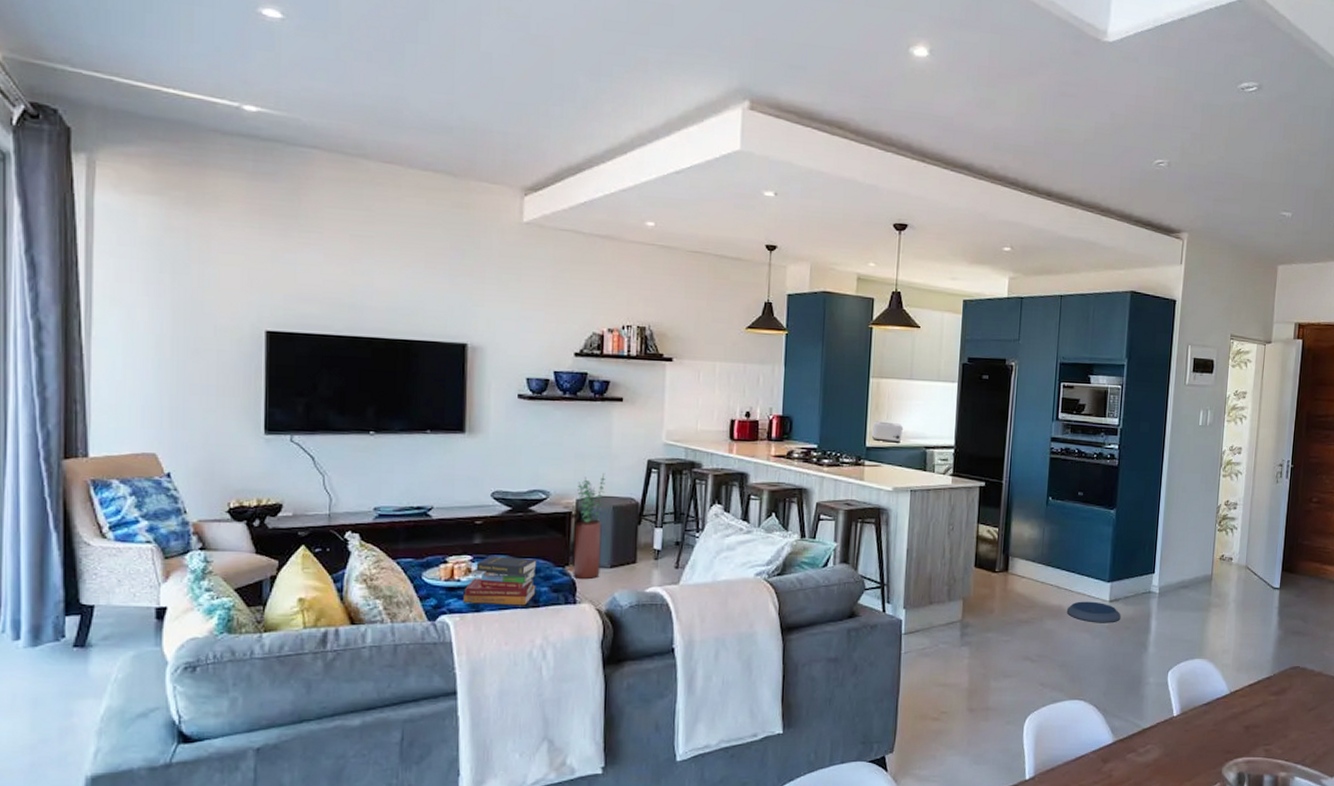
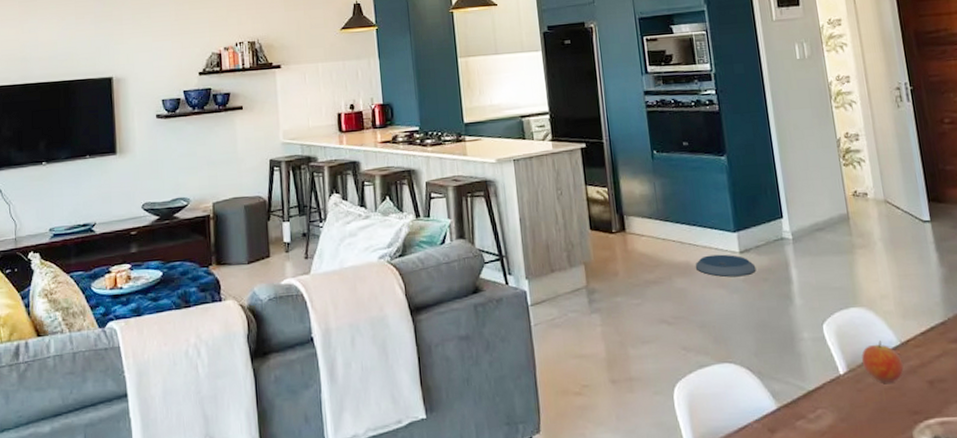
books: present [463,556,537,606] -> none [126,261,186,309]
vase: present [573,473,605,580] -> none [212,176,239,278]
toaster: present [871,421,904,443] -> none [467,97,498,116]
fruit: none [1194,689,1228,727] -> present [861,341,904,384]

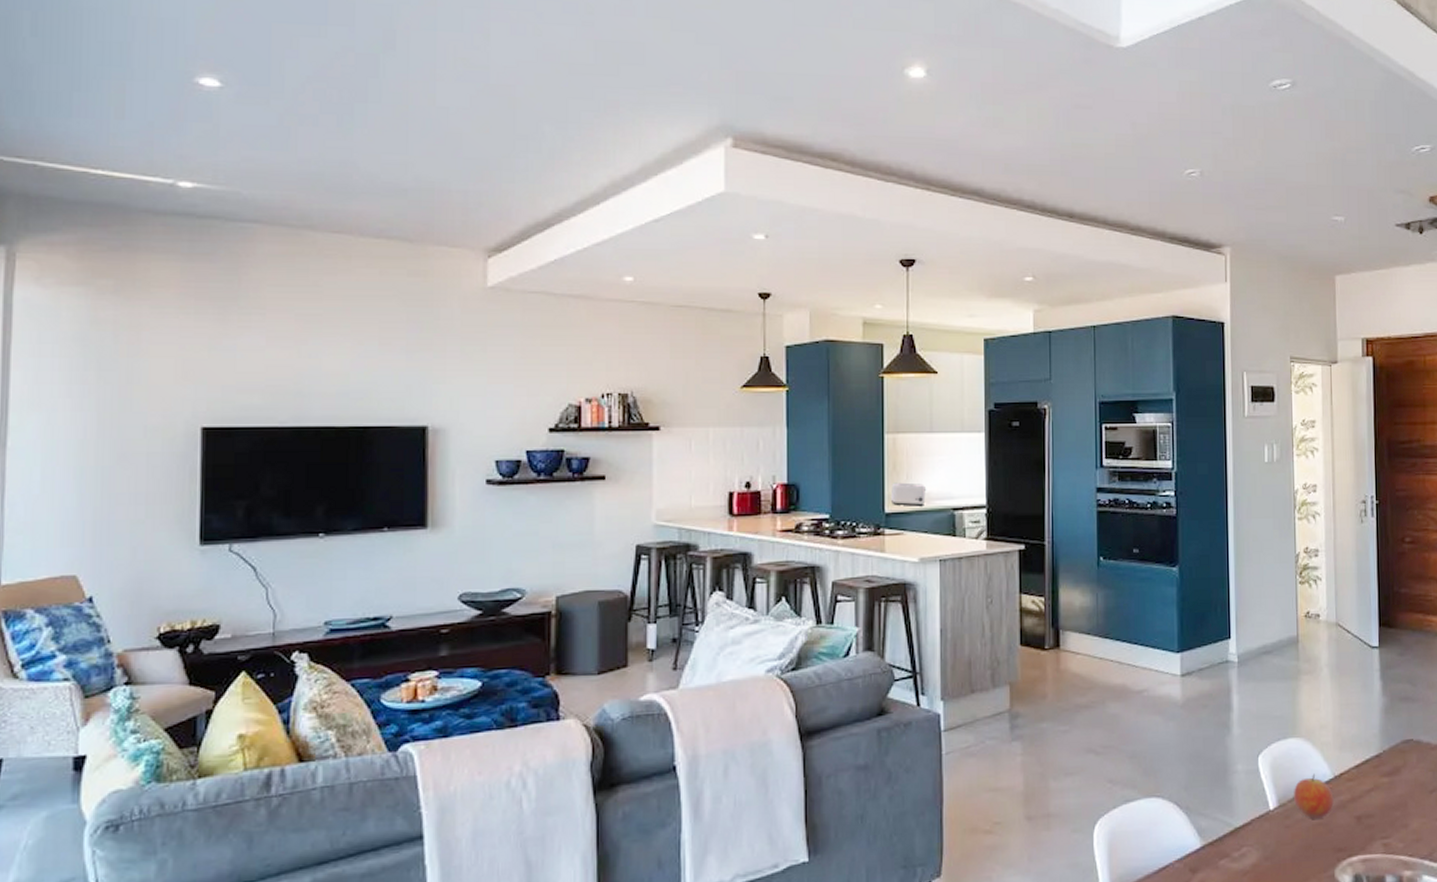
toaster: none [467,97,498,116] -> present [890,482,927,506]
robot vacuum: present [696,254,756,277] -> none [1133,677,1196,703]

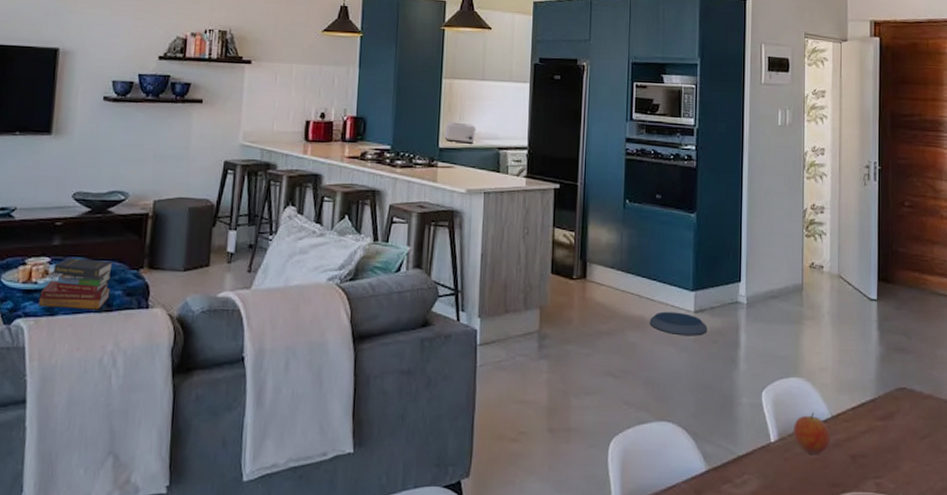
books: none [429,669,513,729] -> present [38,258,113,310]
robot vacuum: none [1133,677,1196,703] -> present [650,311,708,336]

